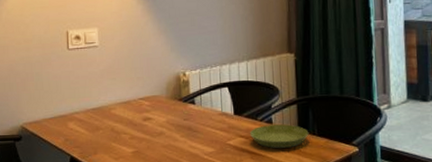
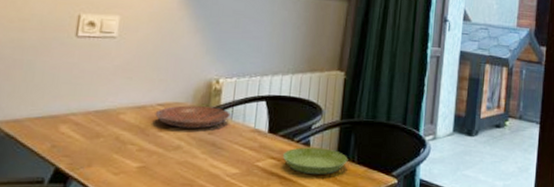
bowl: none [138,96,199,117] -> present [155,105,230,129]

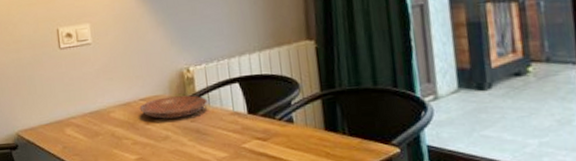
saucer: present [282,147,348,175] -> none [267,123,338,152]

